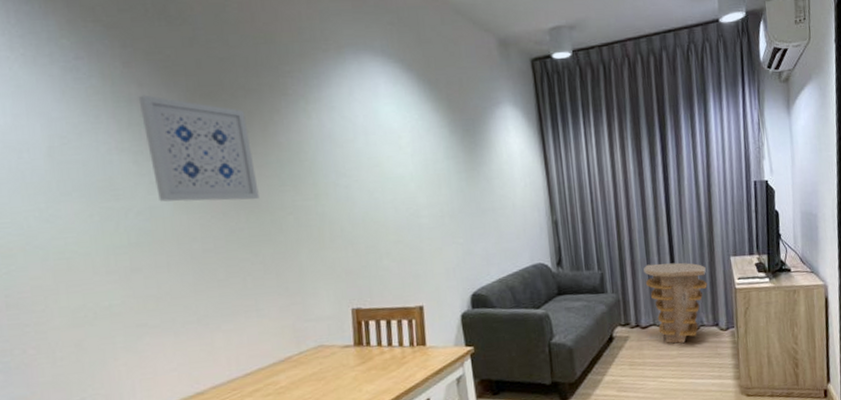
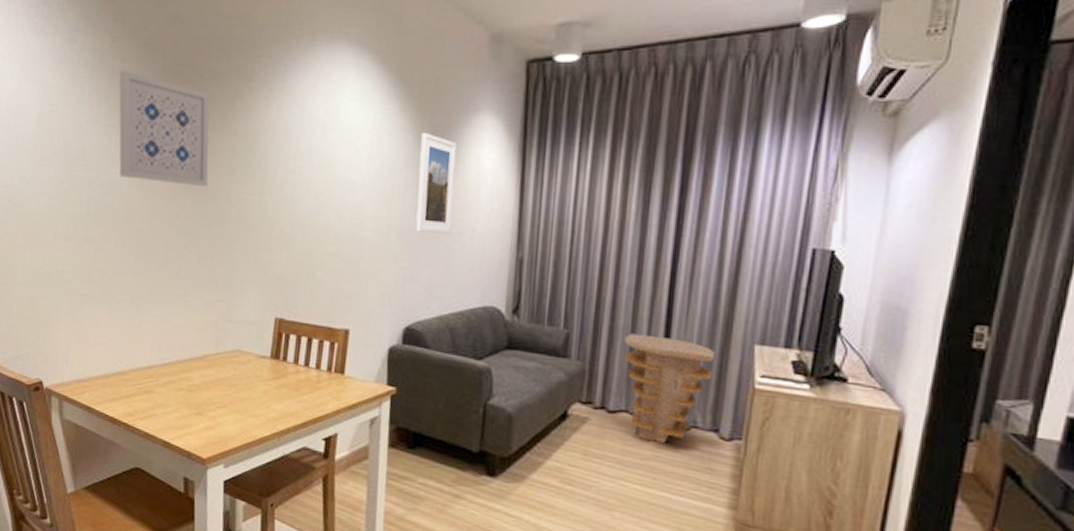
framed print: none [455,127,496,212] -> present [415,133,457,234]

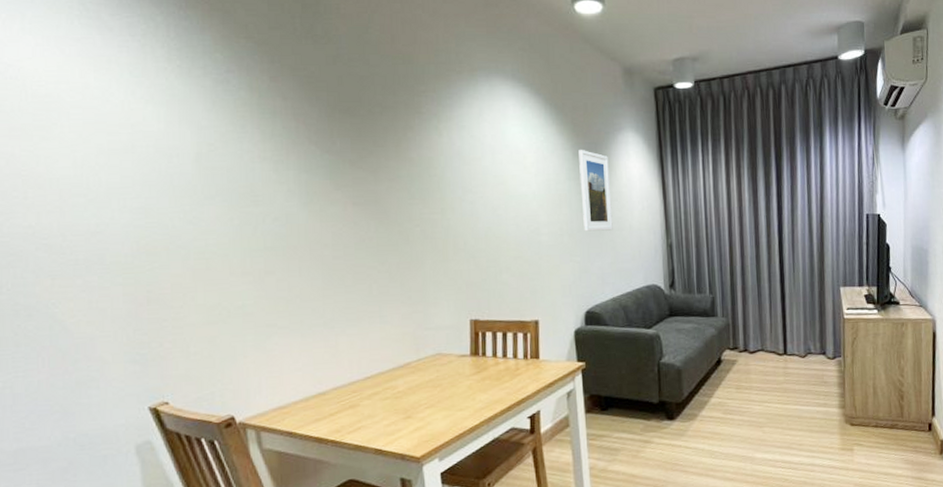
wall art: present [119,70,210,187] -> none [282,108,389,211]
side table: present [624,333,714,443] -> none [754,290,816,370]

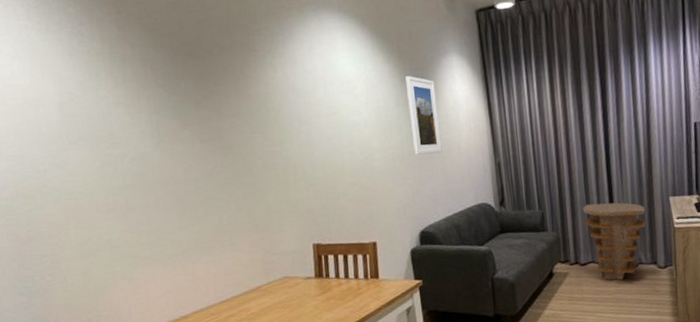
side table: none [754,290,816,370] -> present [583,202,646,280]

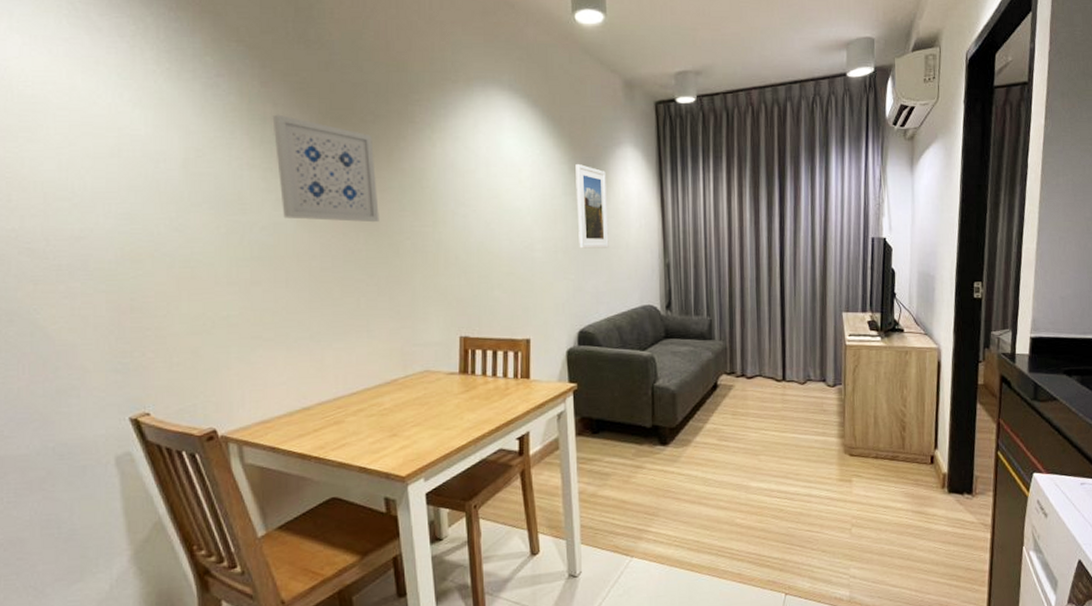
wall art: none [131,54,233,149] -> present [272,114,379,223]
side table: present [583,202,646,280] -> none [753,314,817,396]

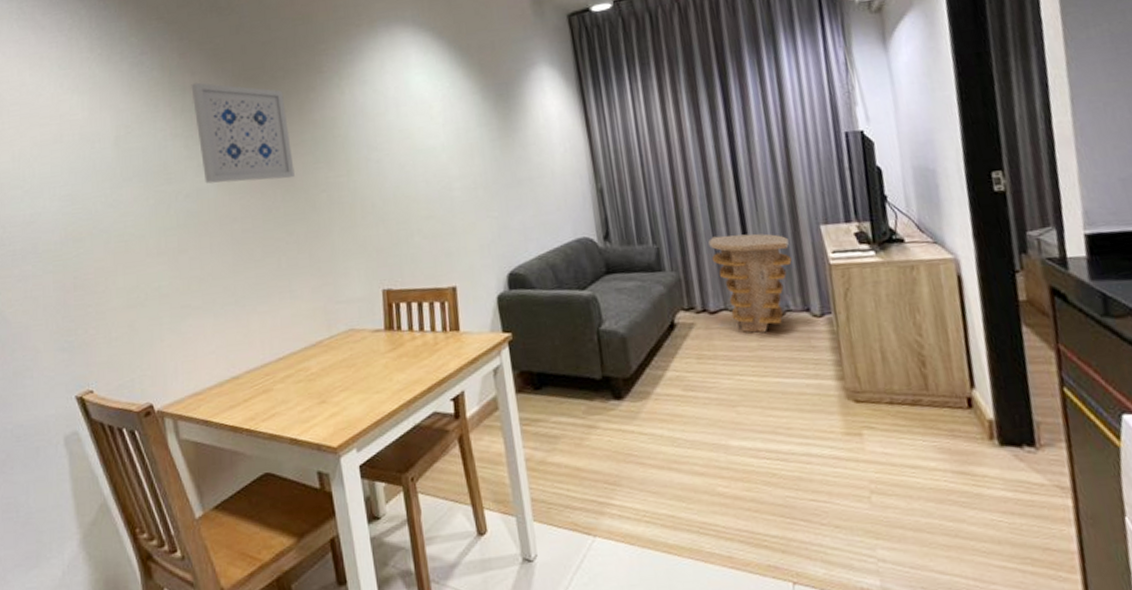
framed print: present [575,164,609,249] -> none [488,91,533,182]
side table: none [753,314,817,396] -> present [708,233,792,333]

